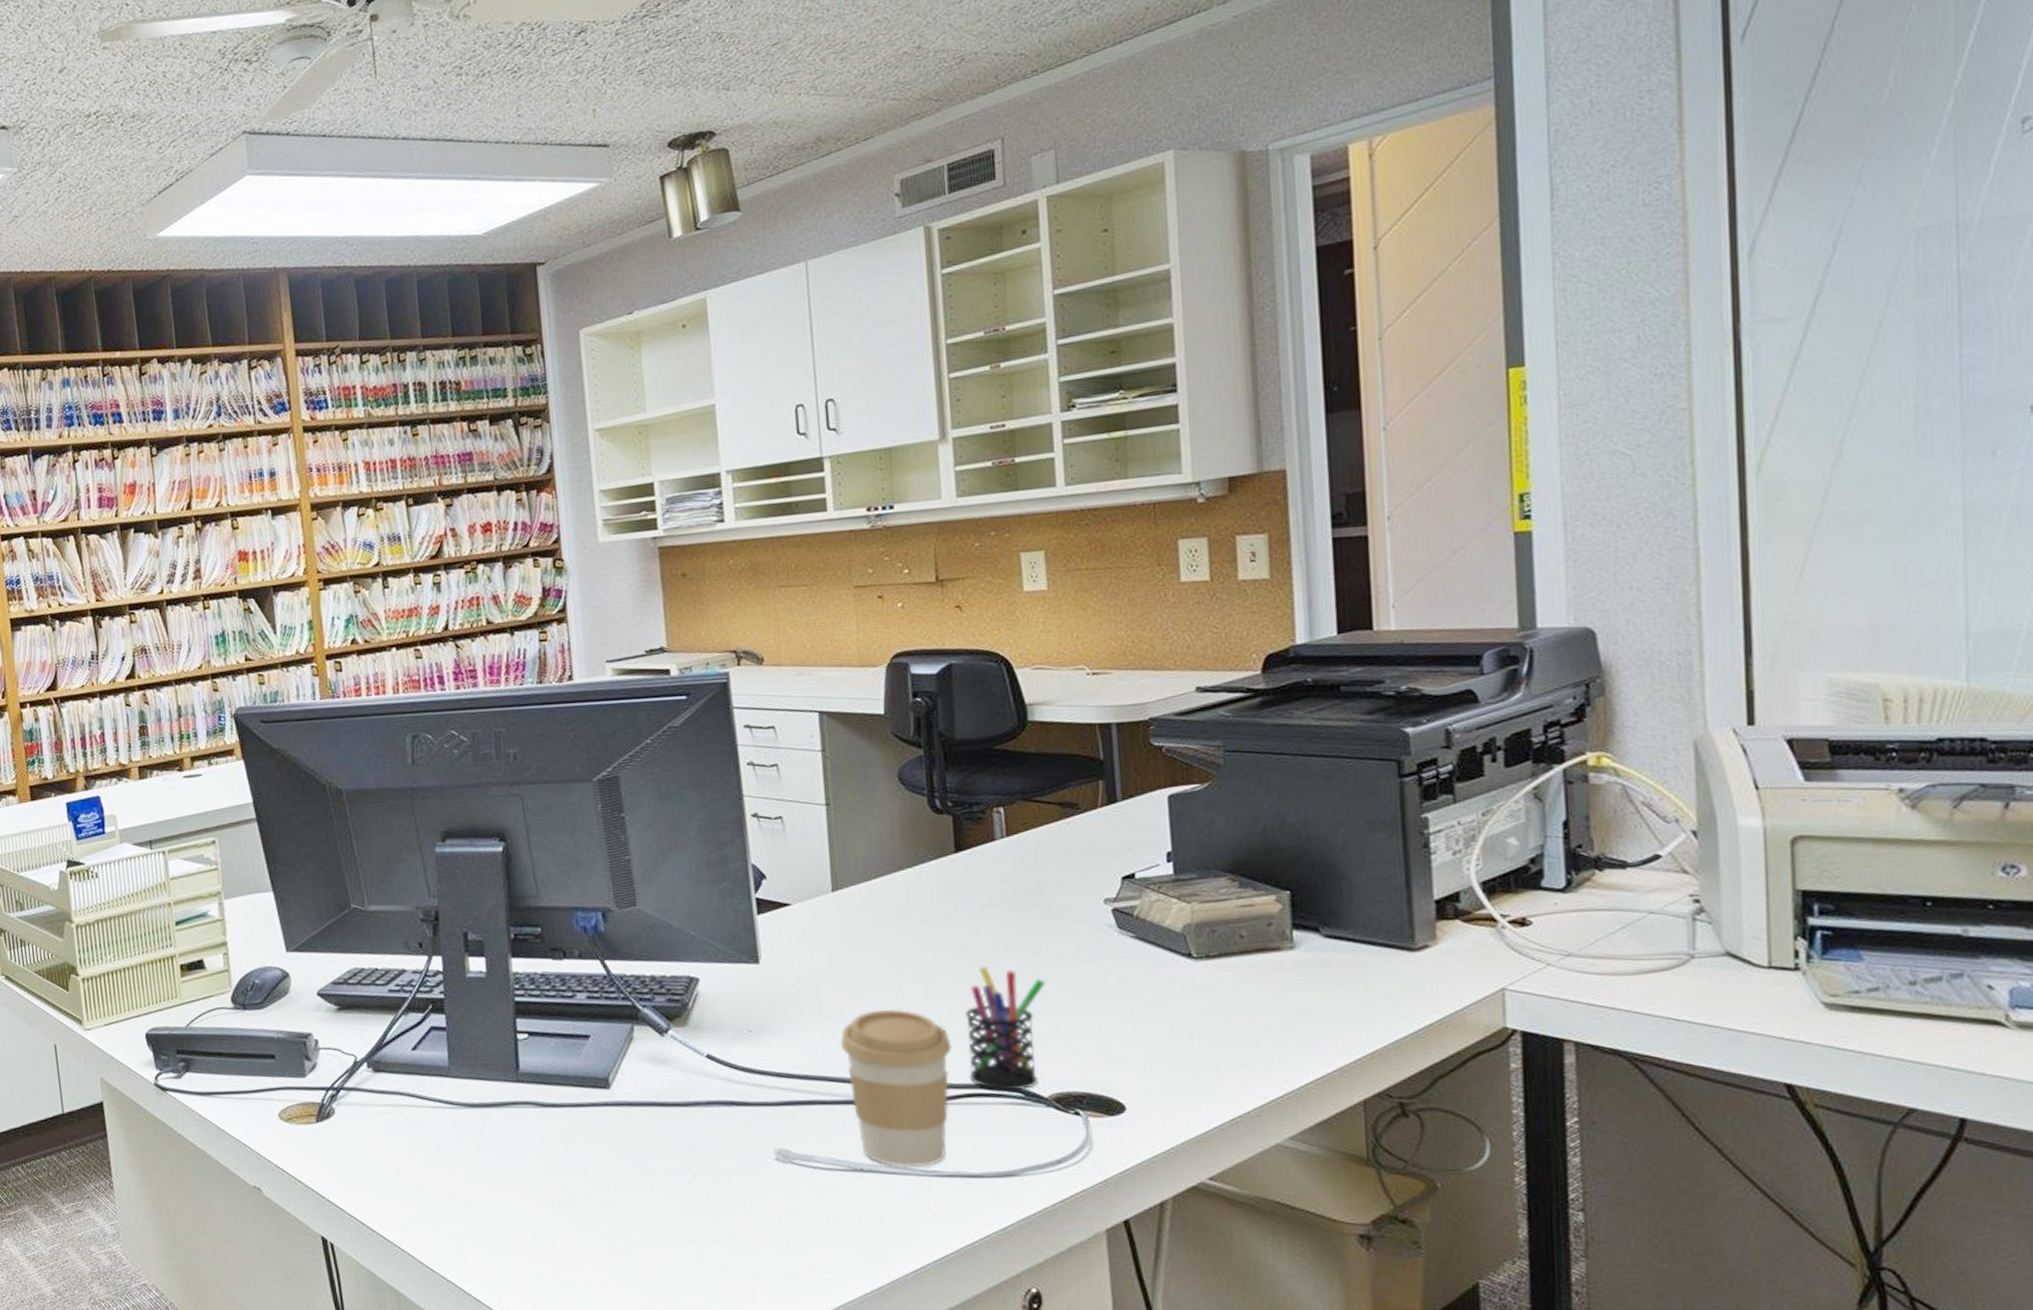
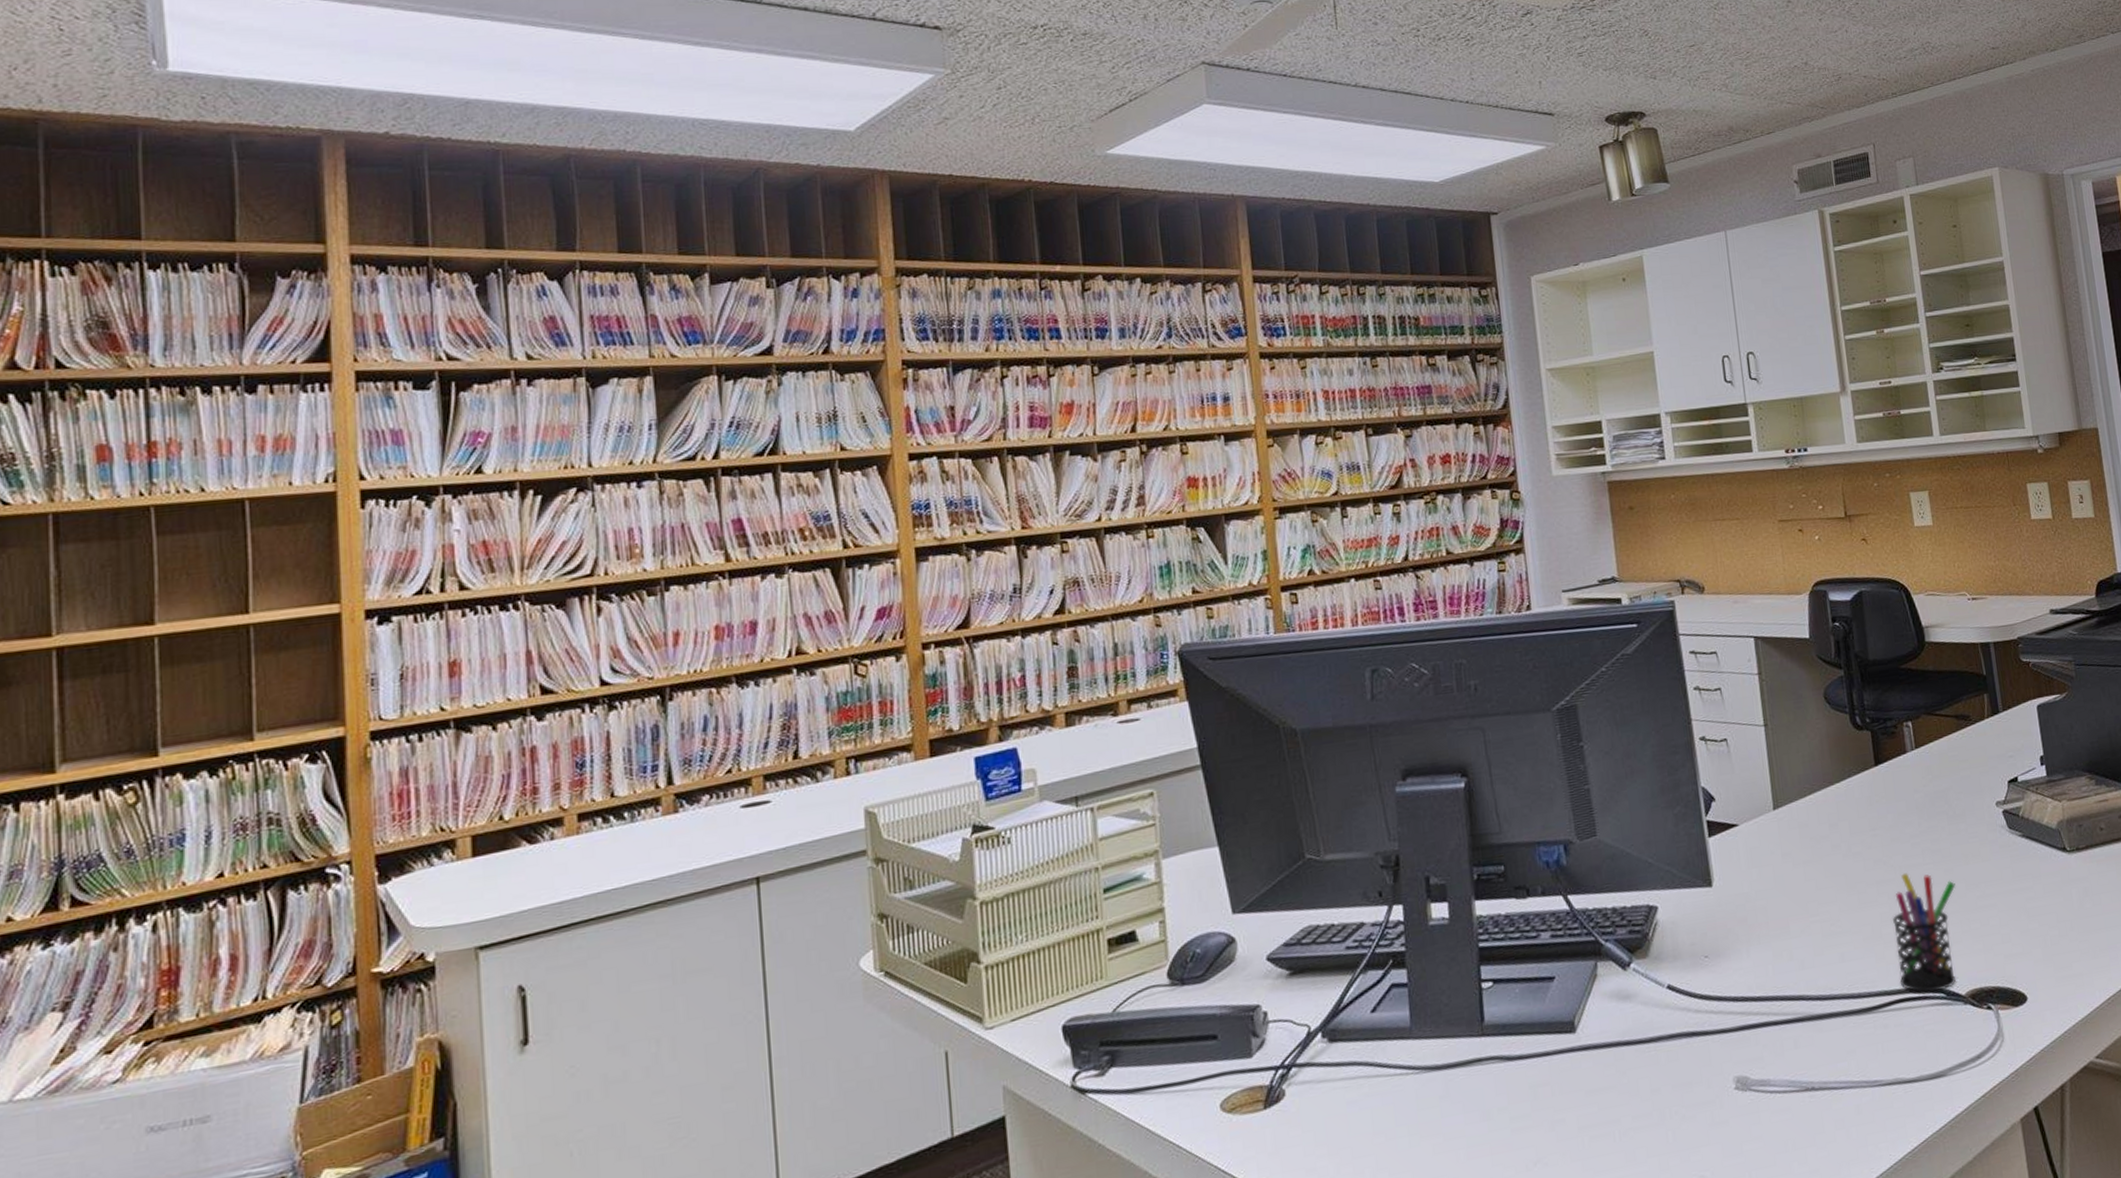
coffee cup: present [840,1009,952,1167] -> none [1787,921,1885,1080]

